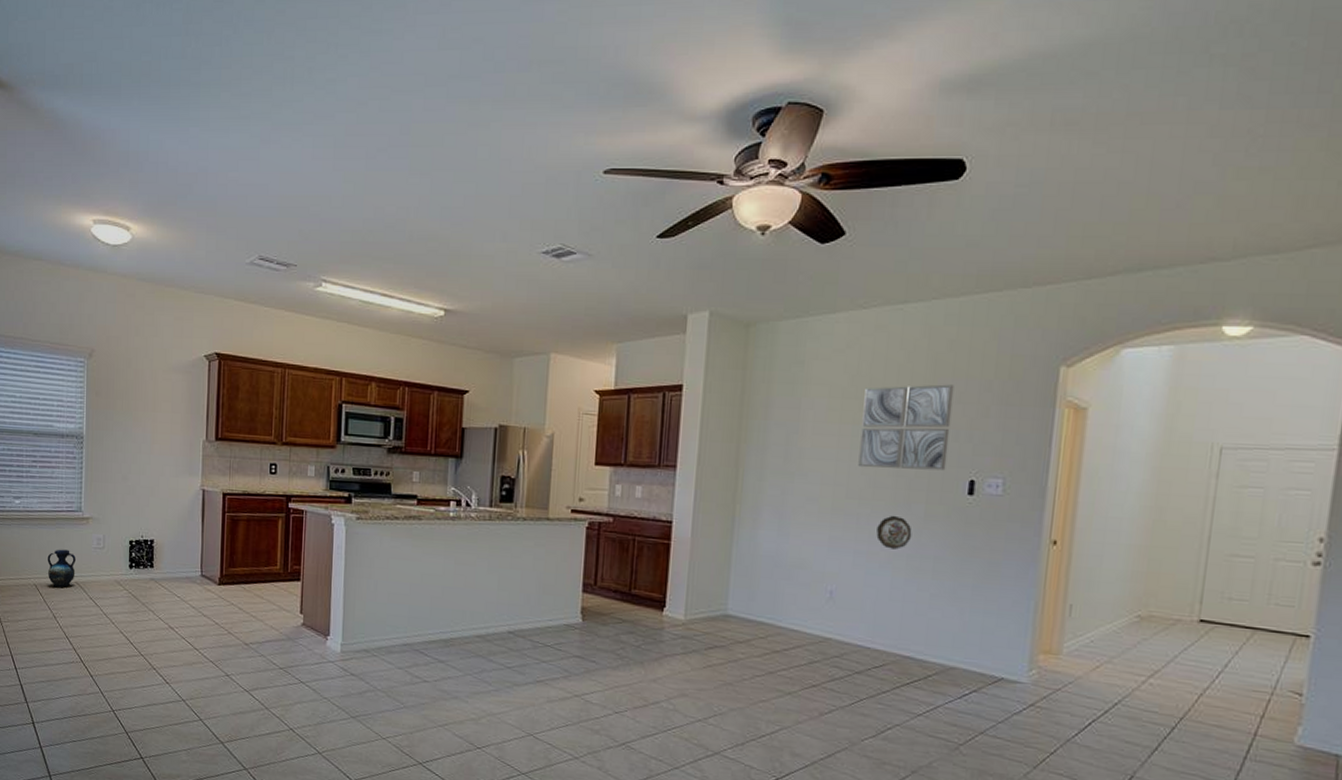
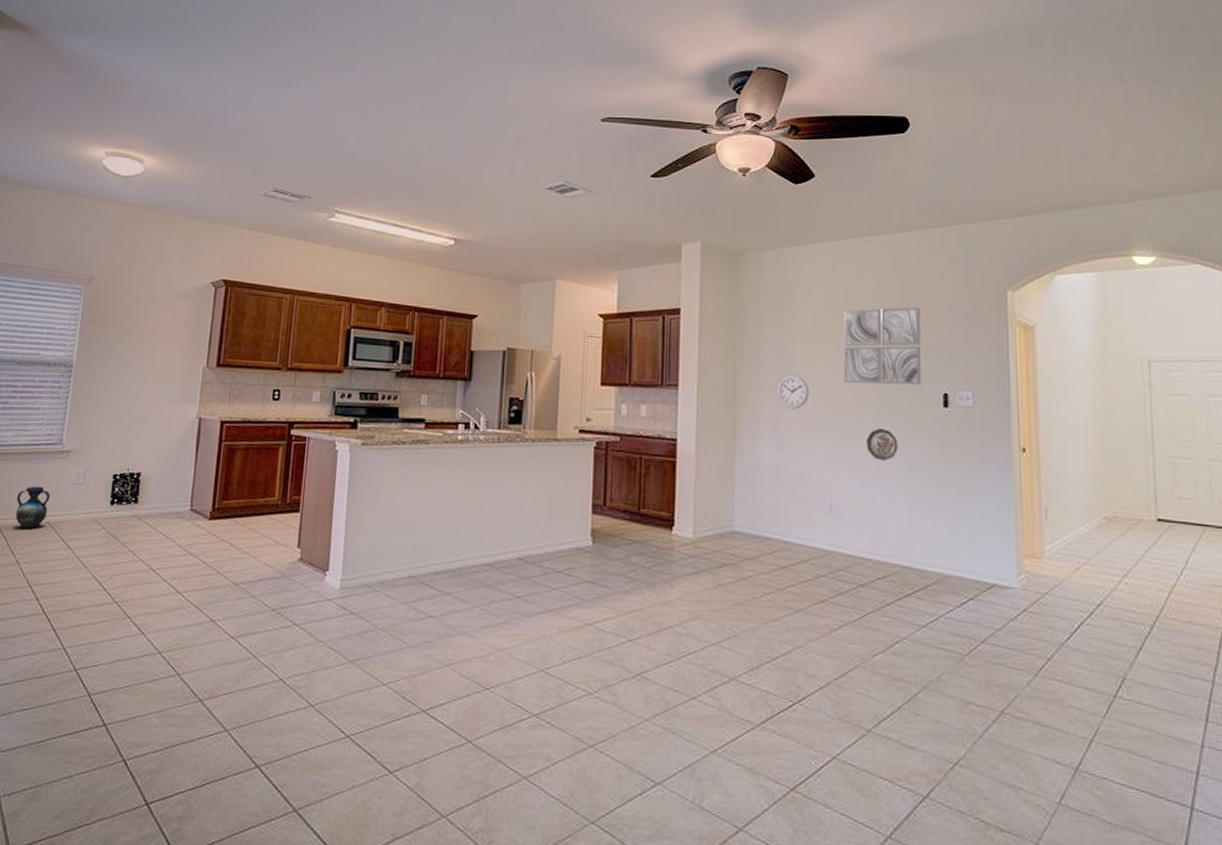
wall clock: none [783,456,818,494] -> present [778,374,809,409]

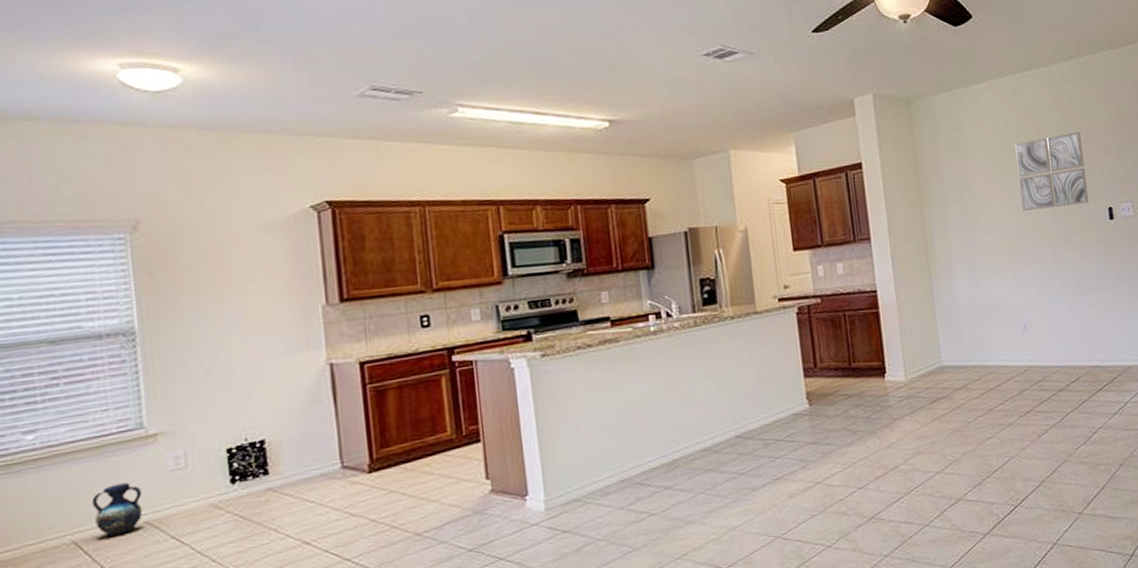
wall clock: present [778,374,809,409] -> none [964,210,993,244]
decorative plate: present [867,427,898,461] -> none [1048,247,1077,277]

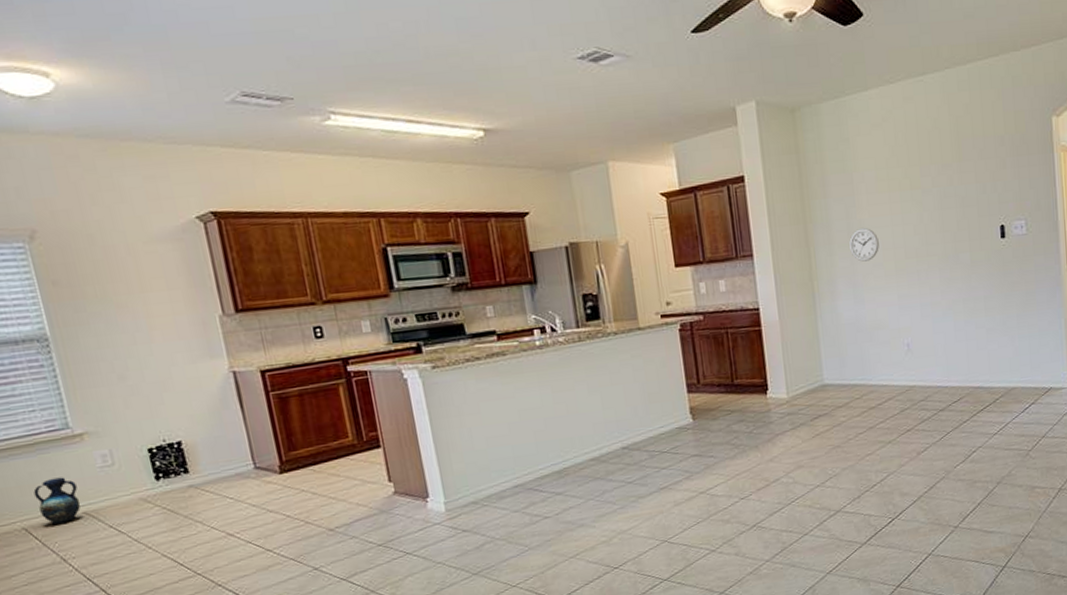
wall clock: none [964,210,993,244] -> present [849,227,879,262]
wall art: present [1015,131,1089,212] -> none [905,143,981,229]

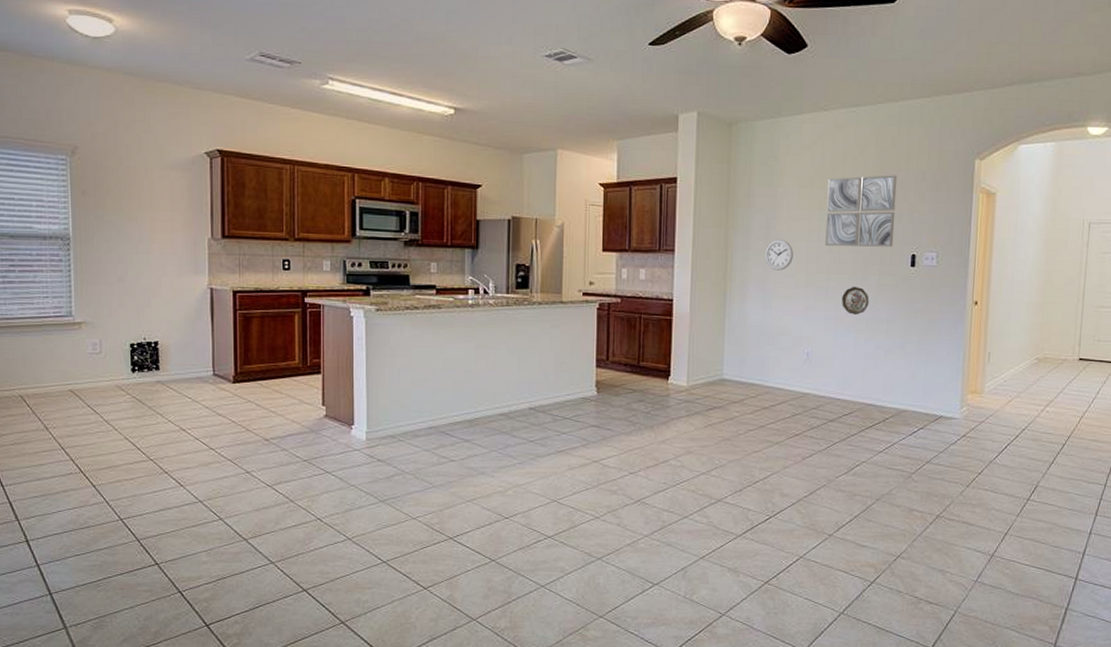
vase: present [33,477,81,525] -> none [34,357,69,396]
wall art: none [905,143,981,229] -> present [825,175,897,247]
decorative plate: none [935,266,964,297] -> present [842,286,869,315]

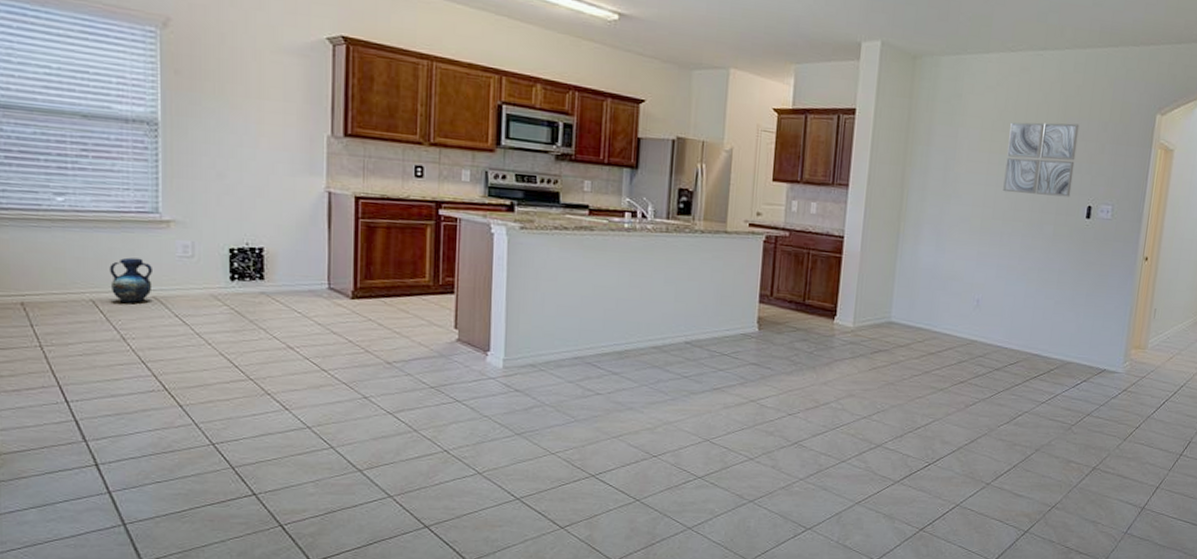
vase: none [34,357,69,396] -> present [109,257,153,303]
wall clock: present [765,238,793,270] -> none [941,180,971,214]
decorative plate: present [842,286,869,315] -> none [1015,234,1043,264]

